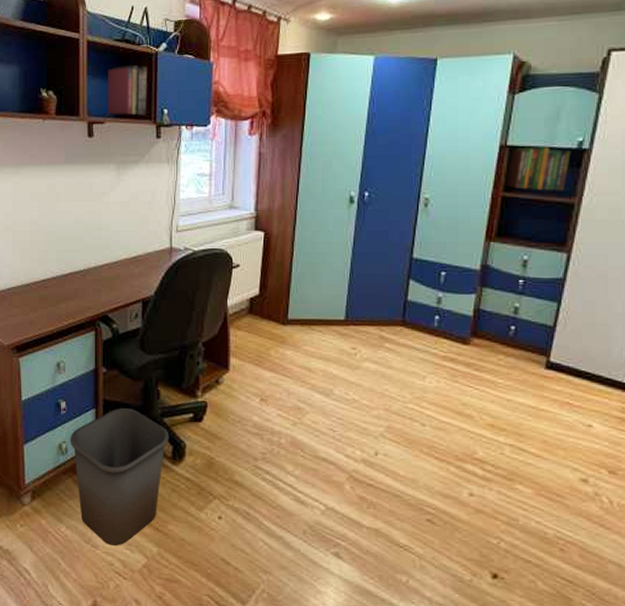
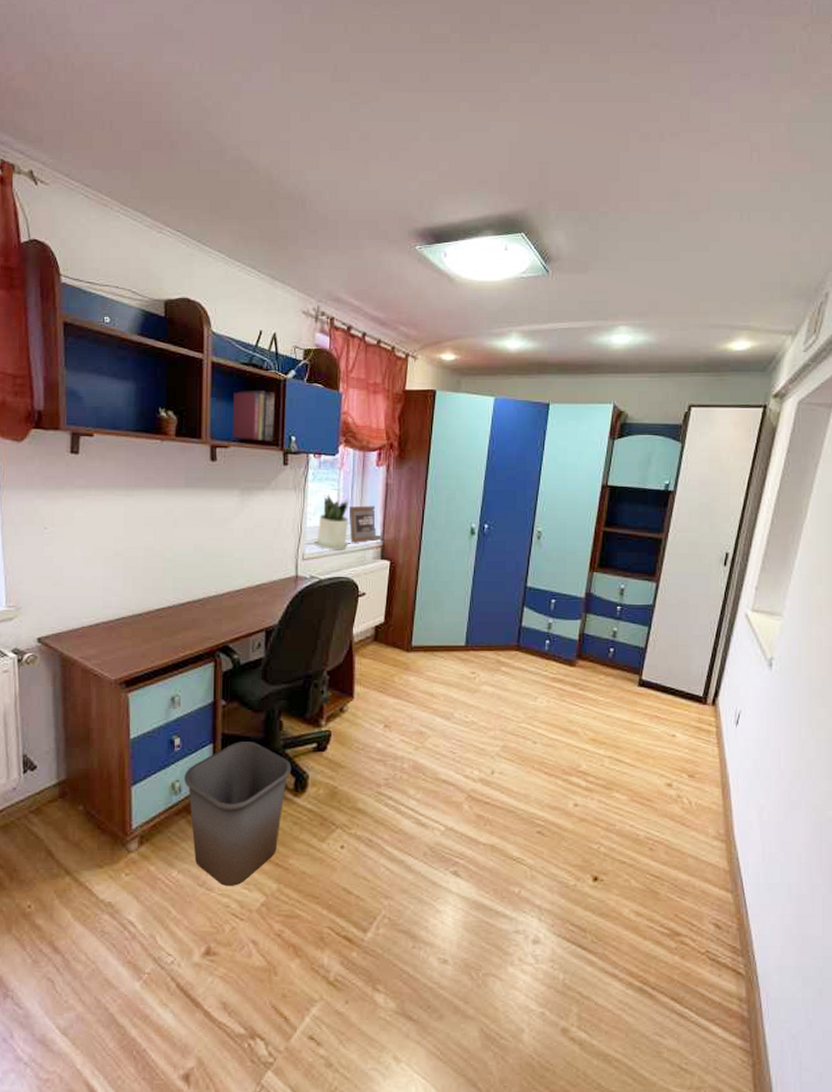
planter: none [187,165,222,222] -> present [314,494,350,550]
picture frame: none [222,175,256,215] -> present [349,505,382,544]
books: present [505,146,571,191] -> none [606,487,660,527]

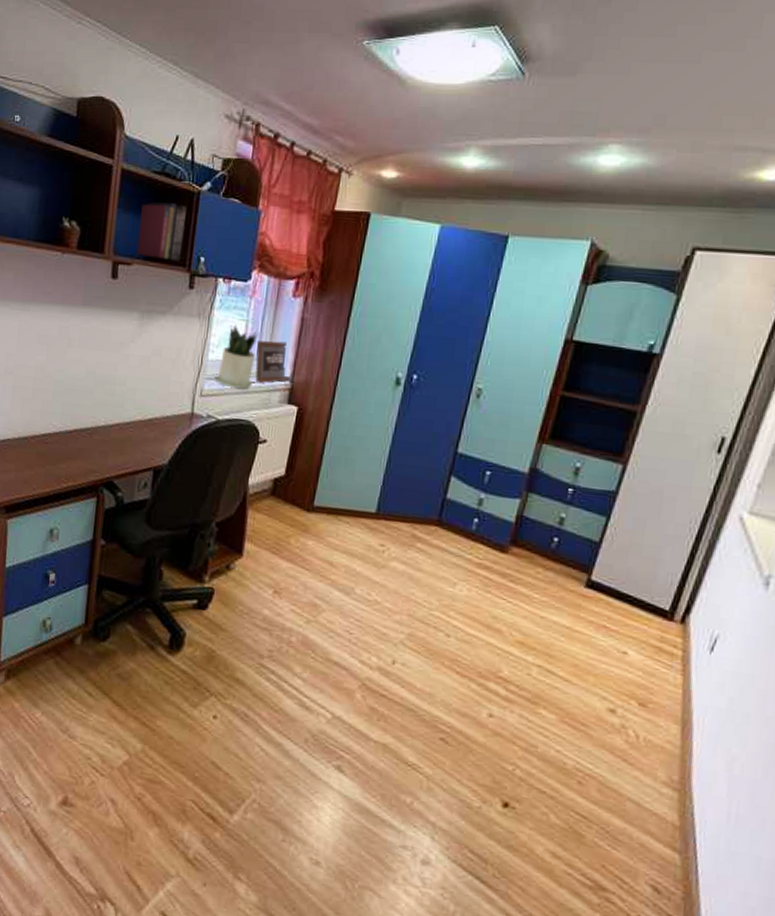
waste bin: present [184,742,292,886] -> none [55,586,169,738]

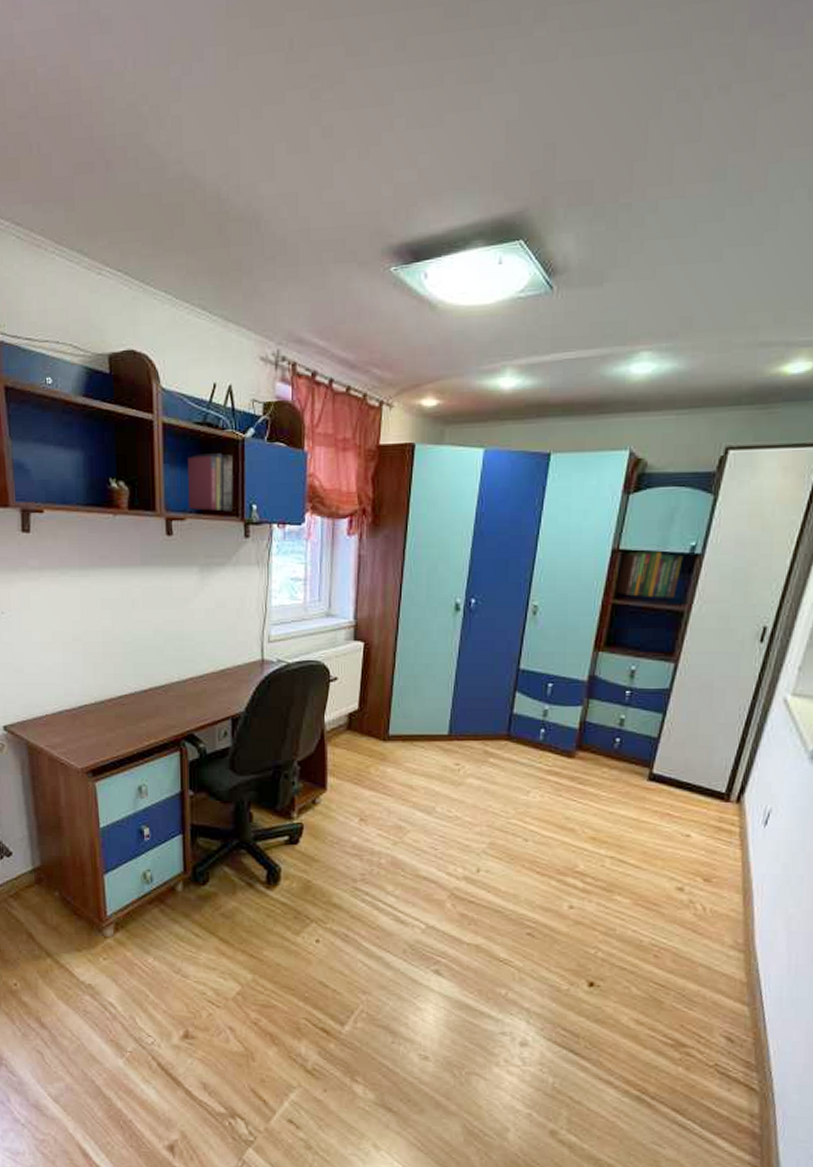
planter: present [214,324,259,390] -> none [280,568,319,631]
picture frame: present [255,340,292,384] -> none [318,580,355,624]
books: none [566,343,640,397] -> present [616,550,683,598]

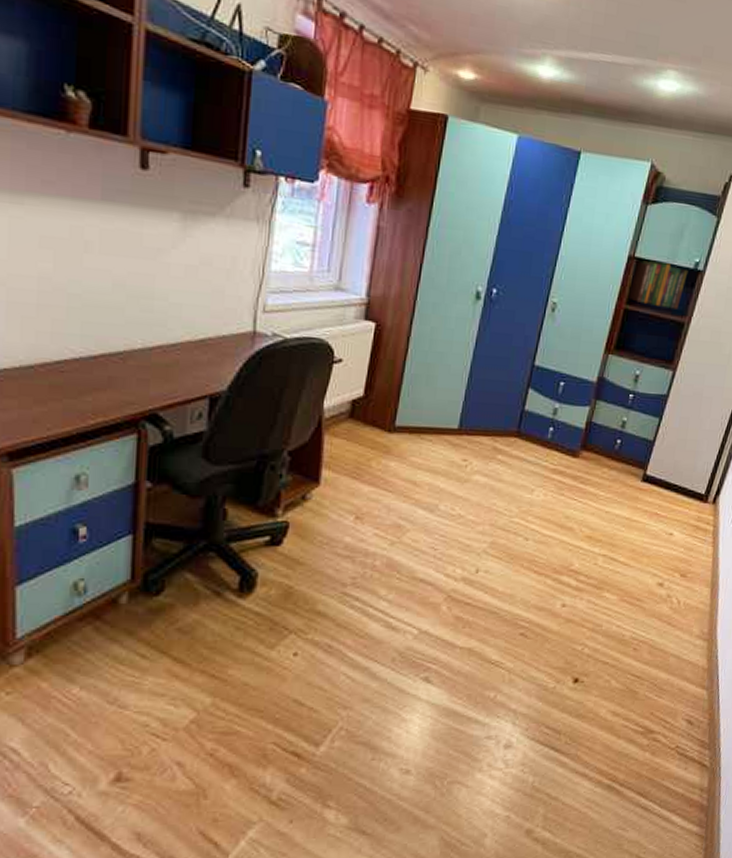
books: present [187,453,234,512] -> none [172,76,236,154]

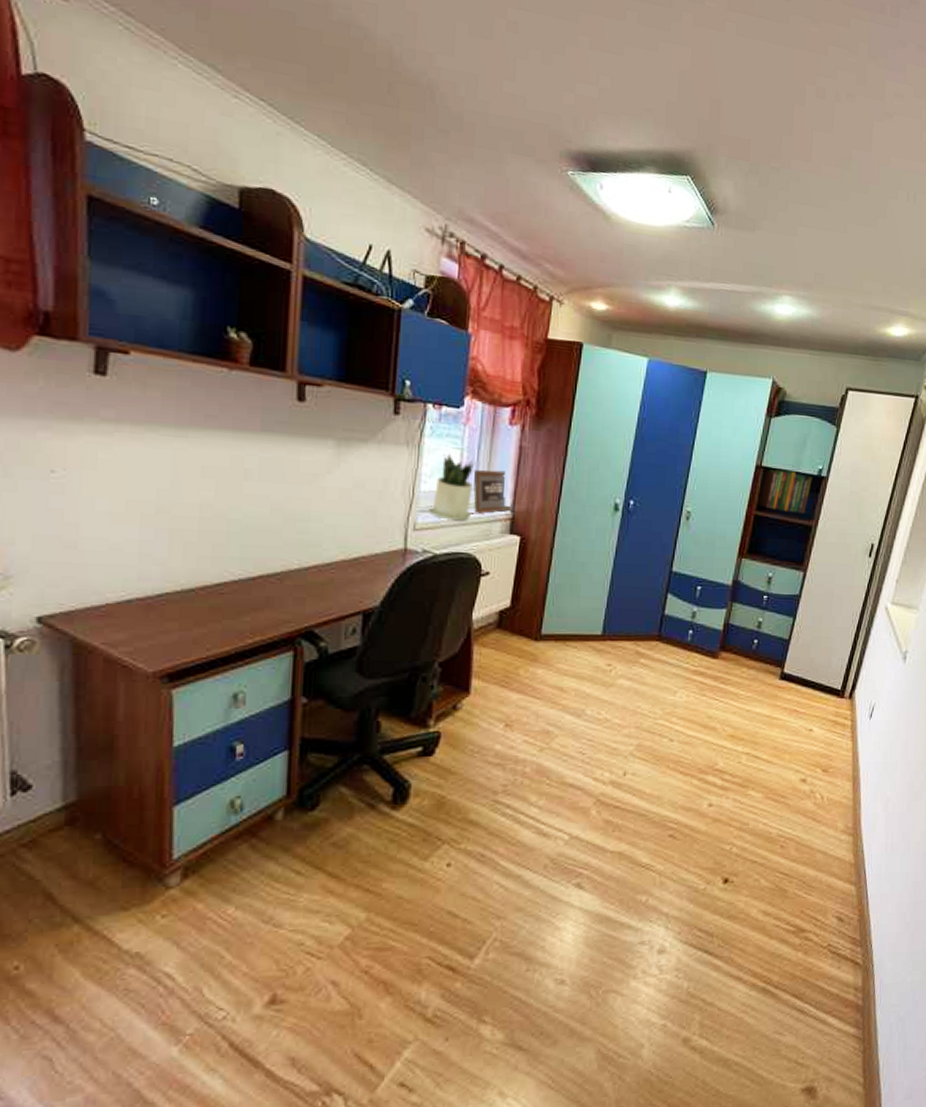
planter: none [279,231,330,305] -> present [429,453,475,521]
picture frame: none [327,250,368,298] -> present [473,469,512,515]

